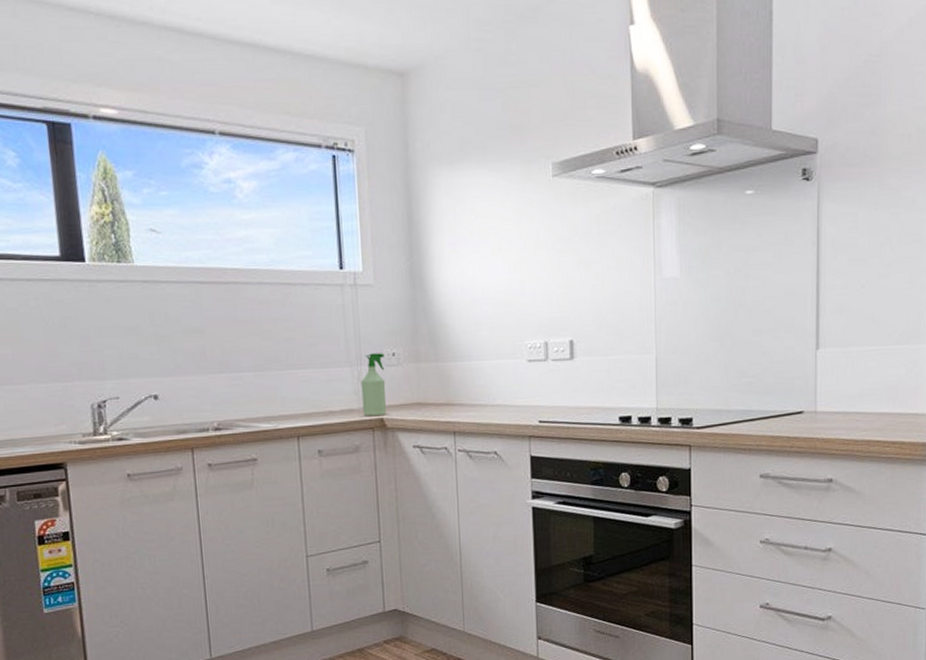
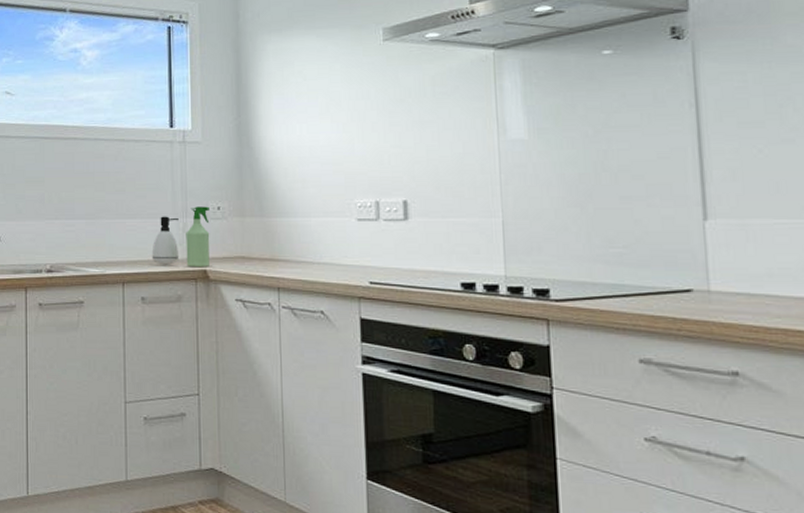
soap dispenser: none [326,365,356,416] -> present [151,216,180,265]

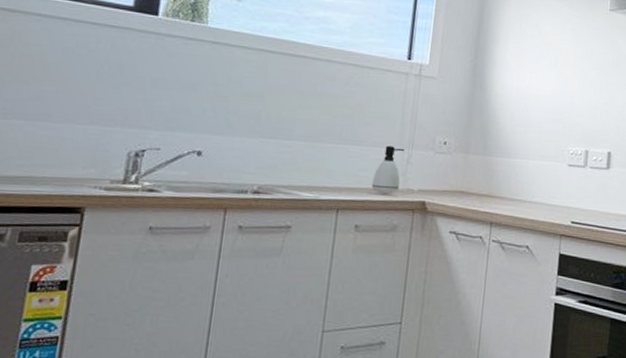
spray bottle: present [186,206,210,268] -> none [406,139,436,199]

